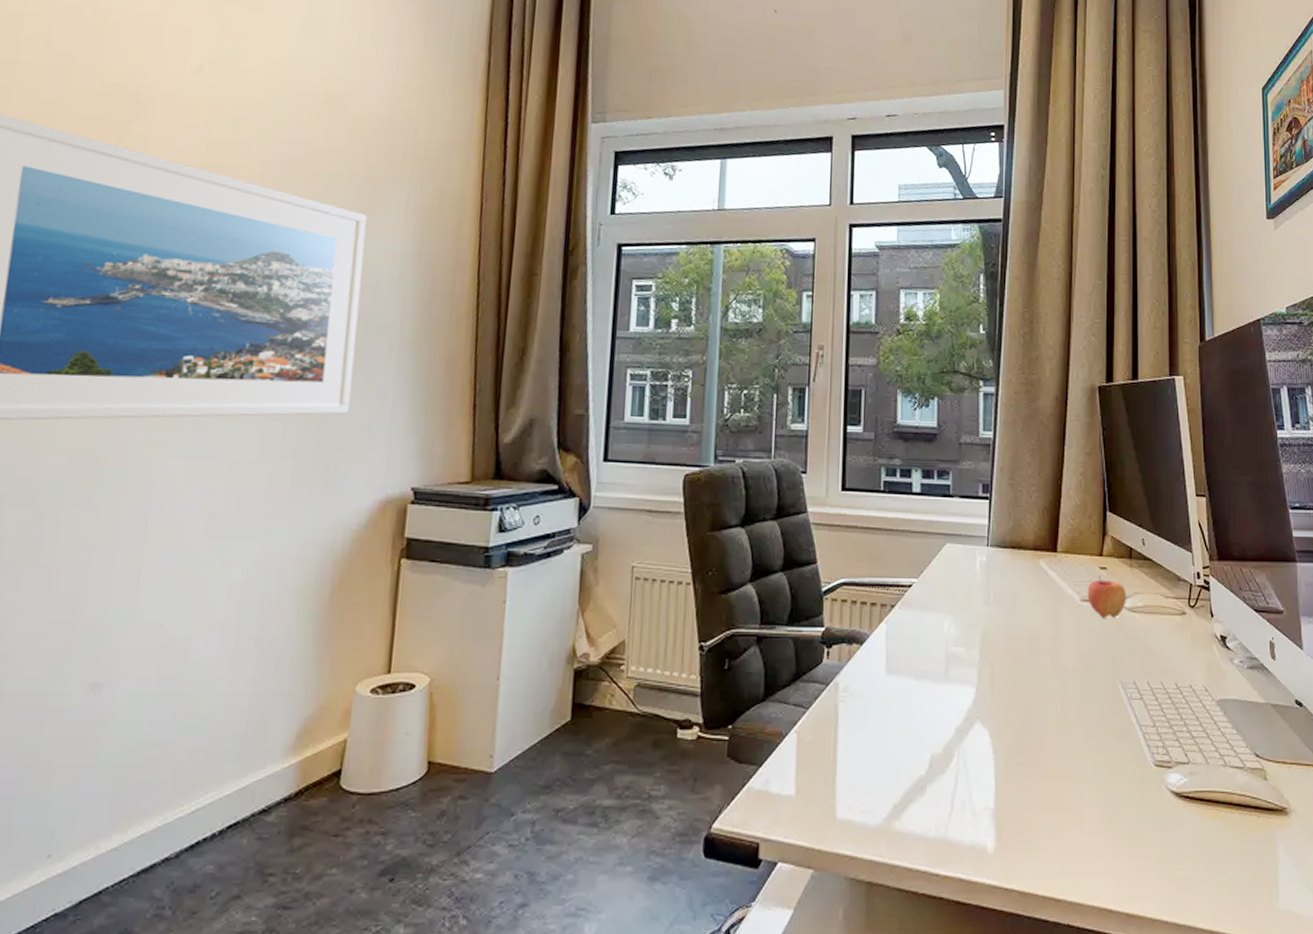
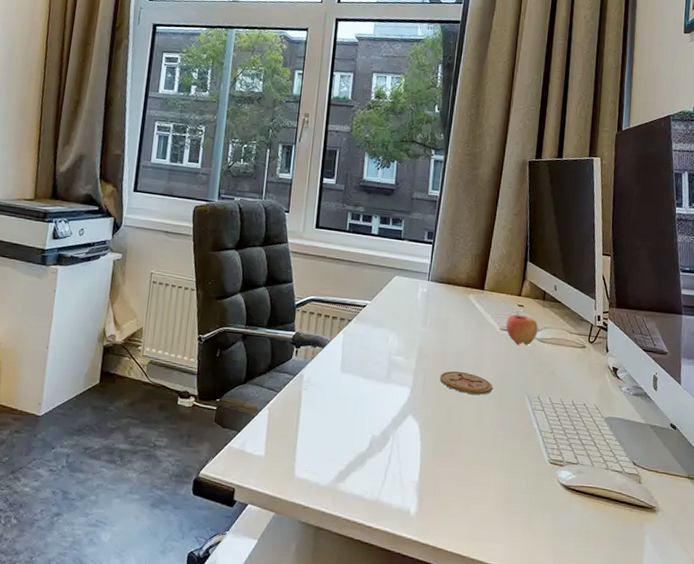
coaster: none [1011,658,1077,686] -> present [439,371,493,395]

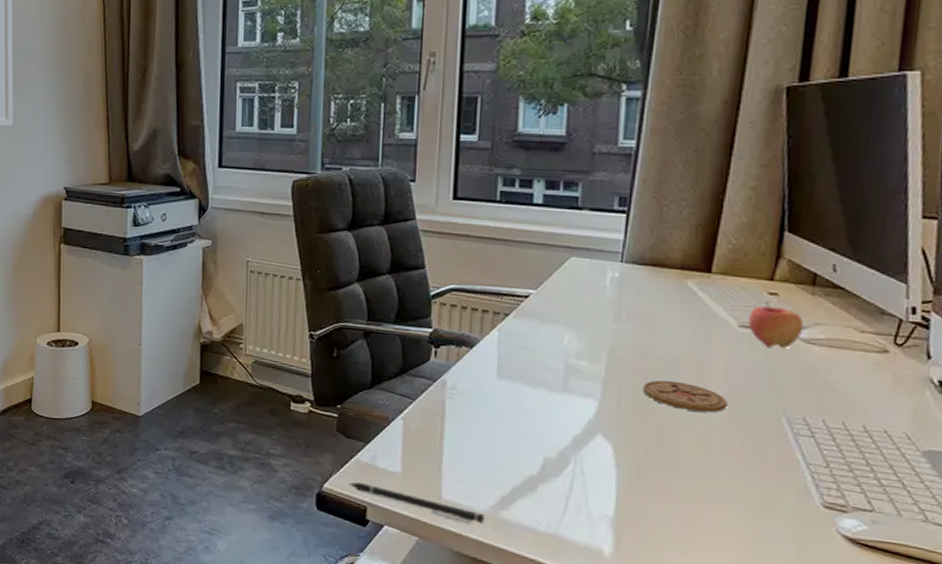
pen: none [221,466,327,496] -> present [348,481,485,523]

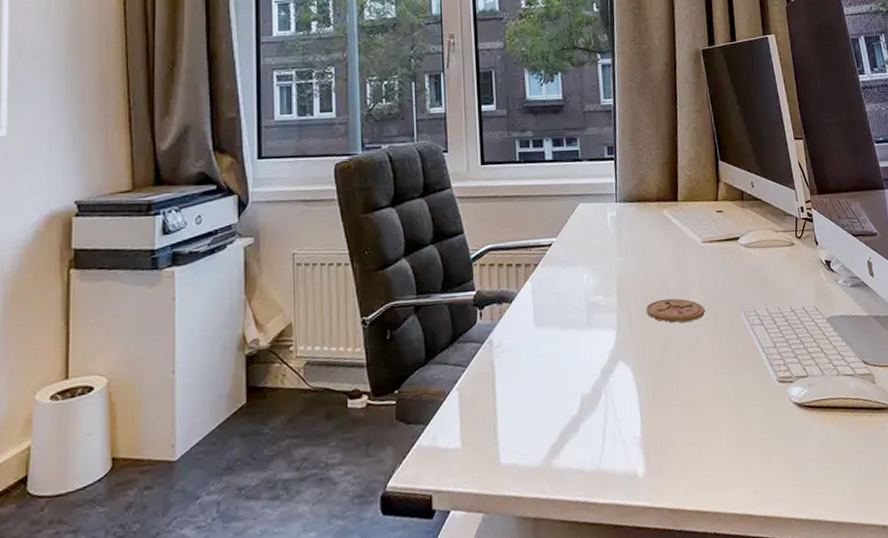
pen: present [348,481,485,523] -> none [412,468,540,483]
apple: present [748,302,804,349] -> none [707,218,742,256]

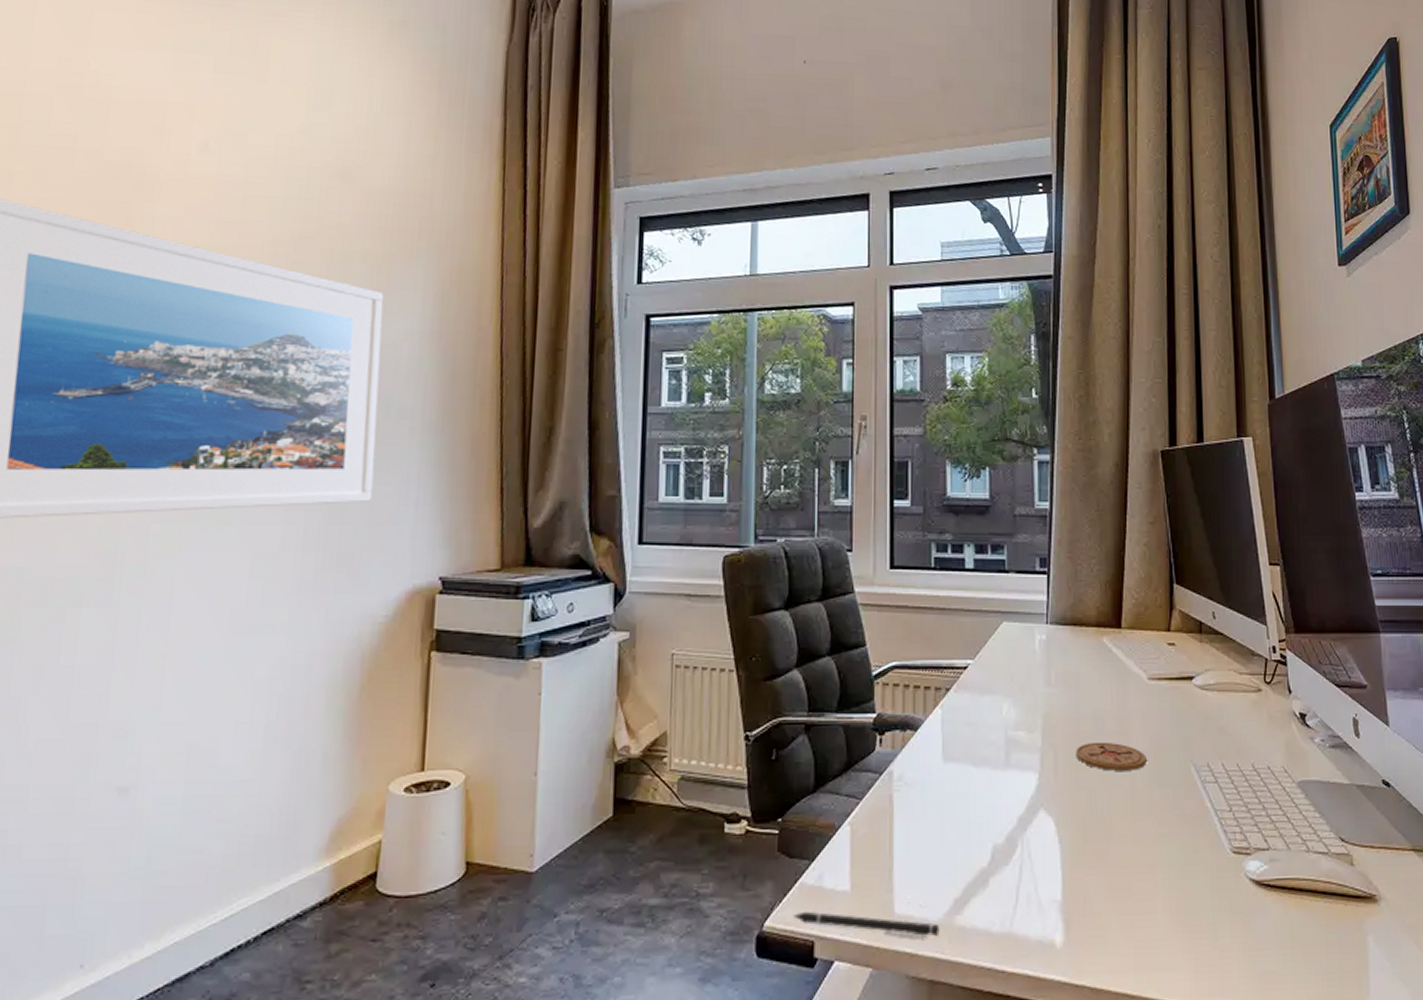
pen: none [412,468,540,483] -> present [792,911,940,938]

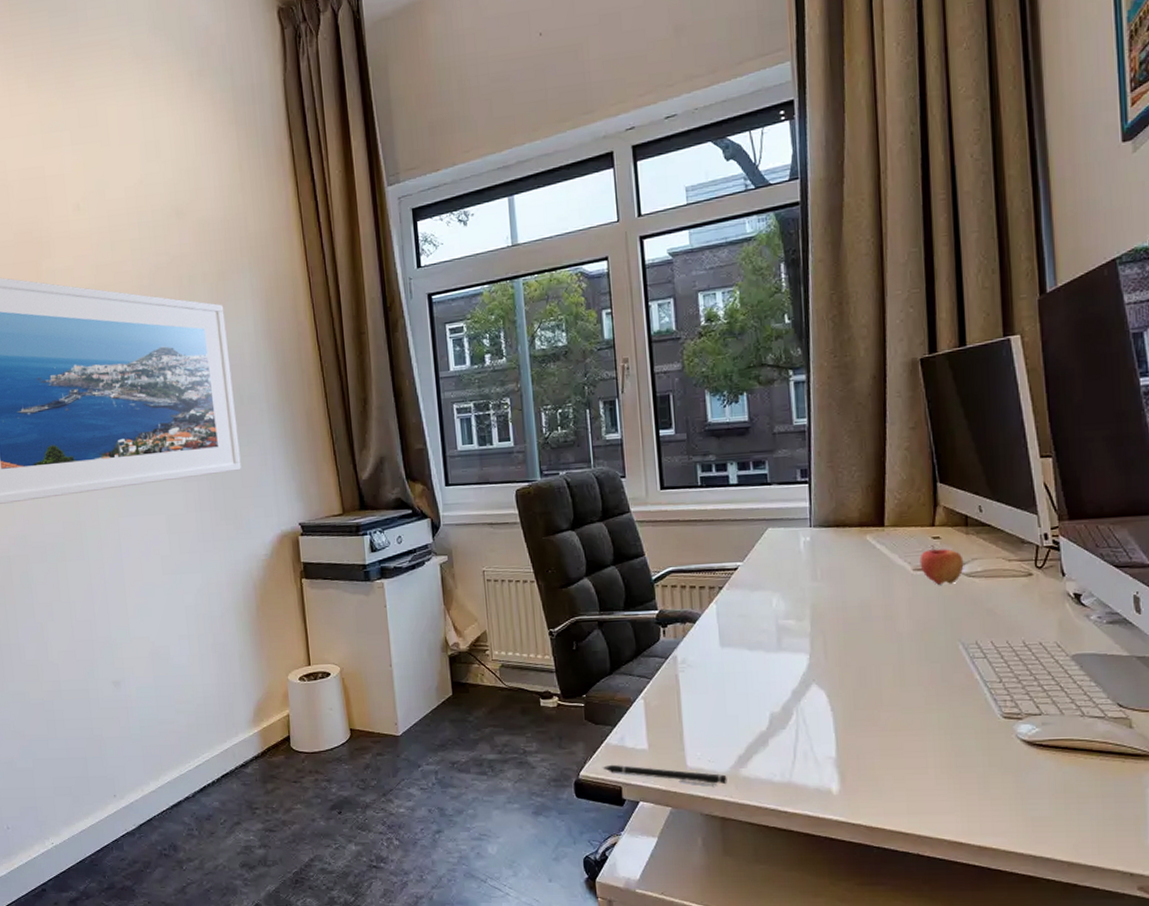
coaster: present [1075,741,1146,771] -> none [843,626,914,651]
apple: none [1155,652,1198,697] -> present [919,545,964,585]

